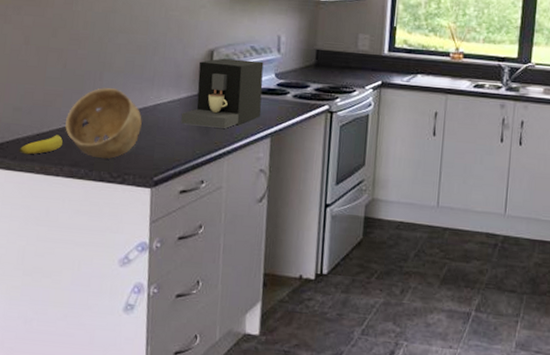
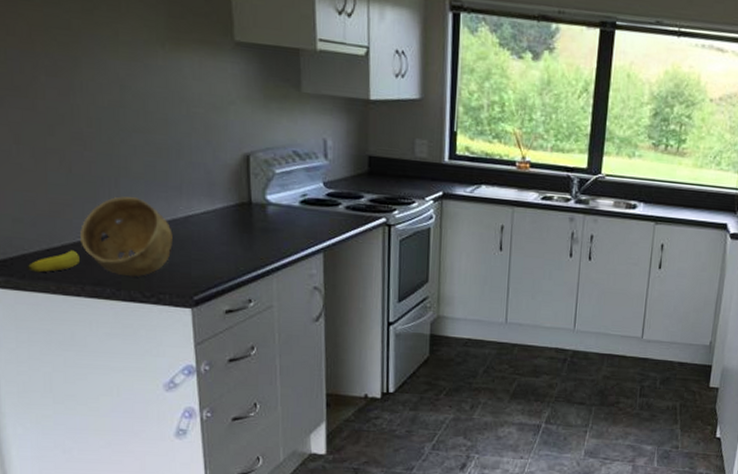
coffee maker: present [181,58,264,128] -> none [219,164,311,243]

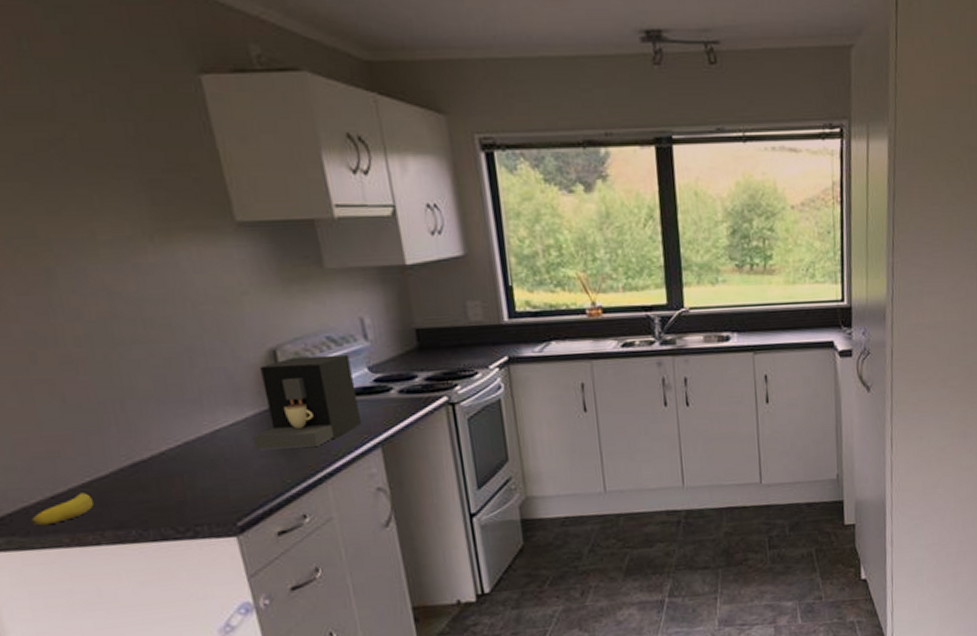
bowl: present [80,196,173,277] -> none [88,418,202,513]
coffee maker: none [219,164,311,243] -> present [253,354,362,450]

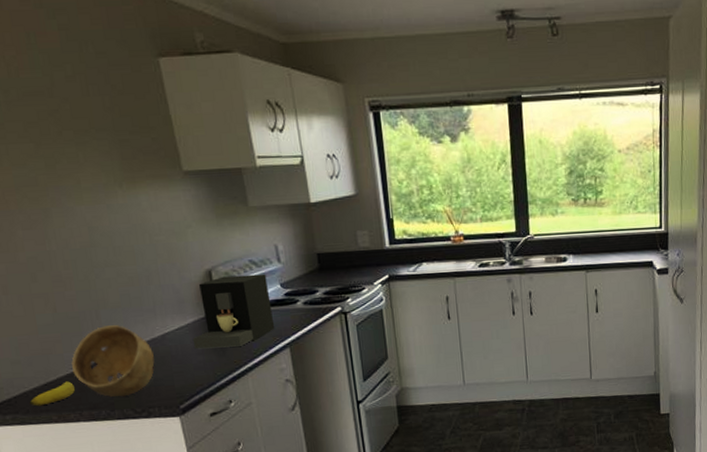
bowl: none [88,418,202,513] -> present [71,324,155,397]

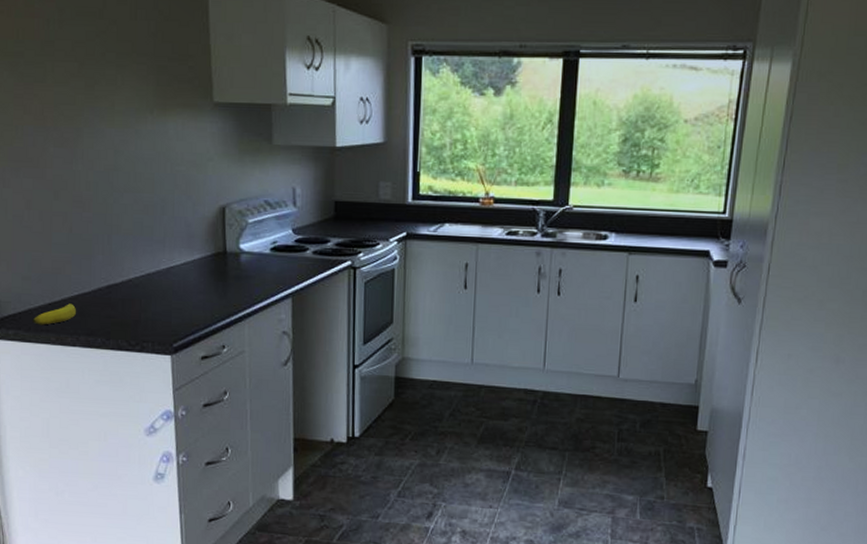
bowl: present [71,324,155,397] -> none [77,251,156,327]
coffee maker: present [193,274,275,349] -> none [197,215,280,290]

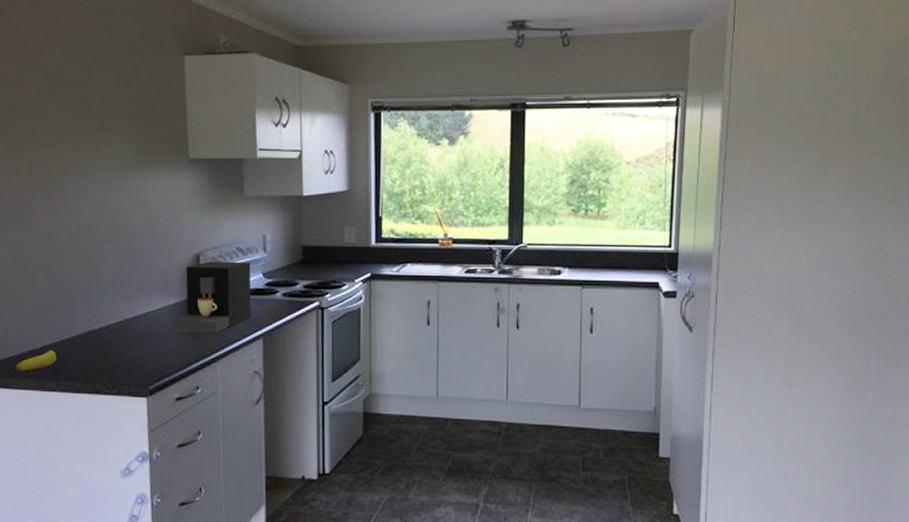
coffee maker: none [197,215,280,290] -> present [172,261,252,332]

